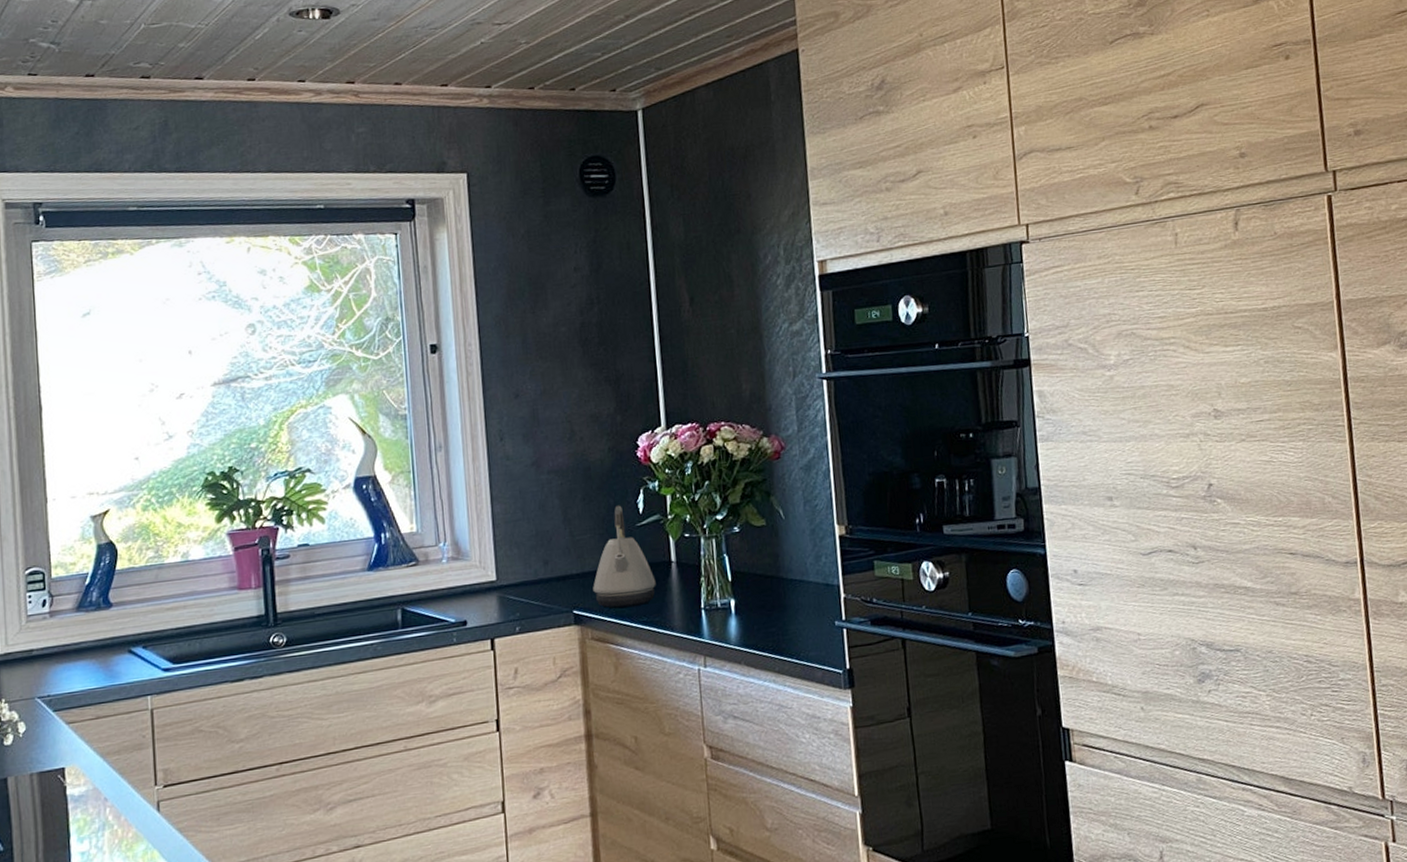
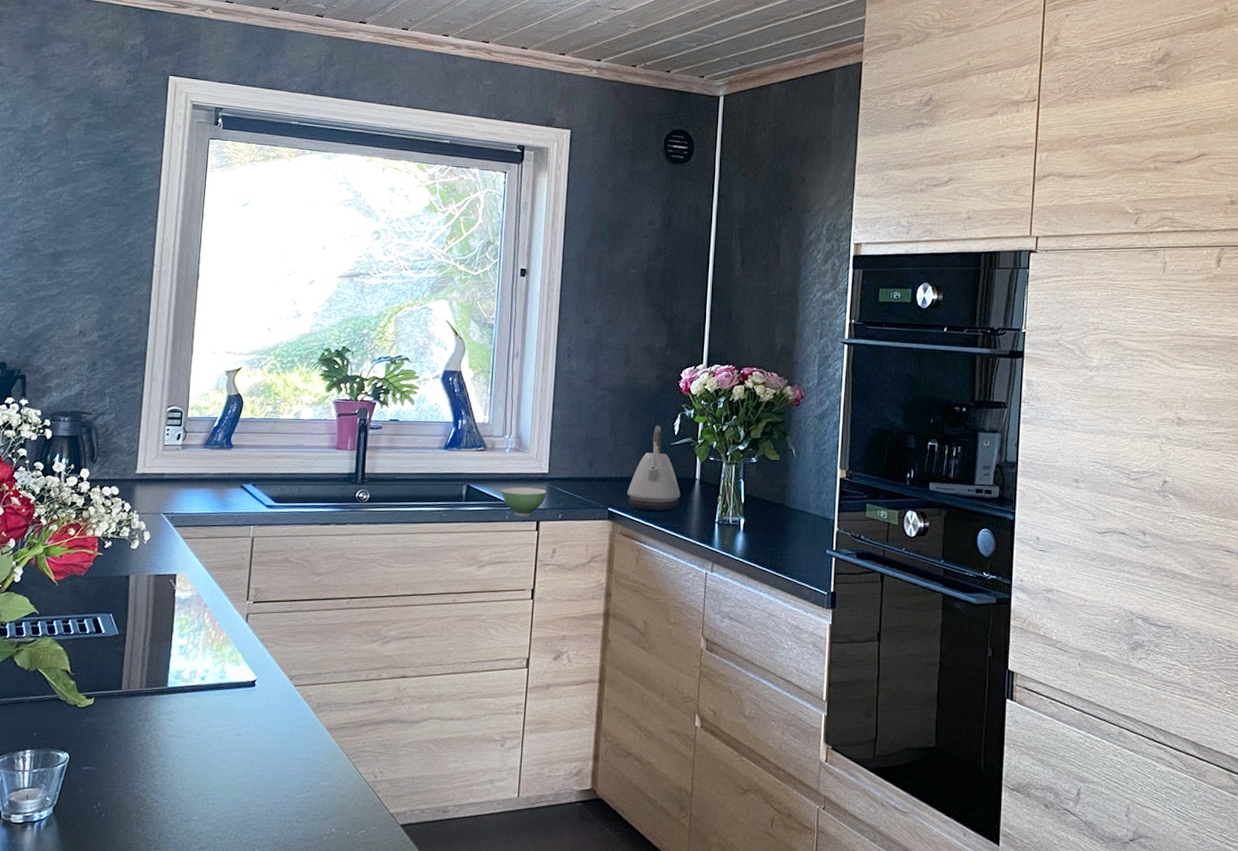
bowl: none [444,600,499,637] -> present [501,487,547,517]

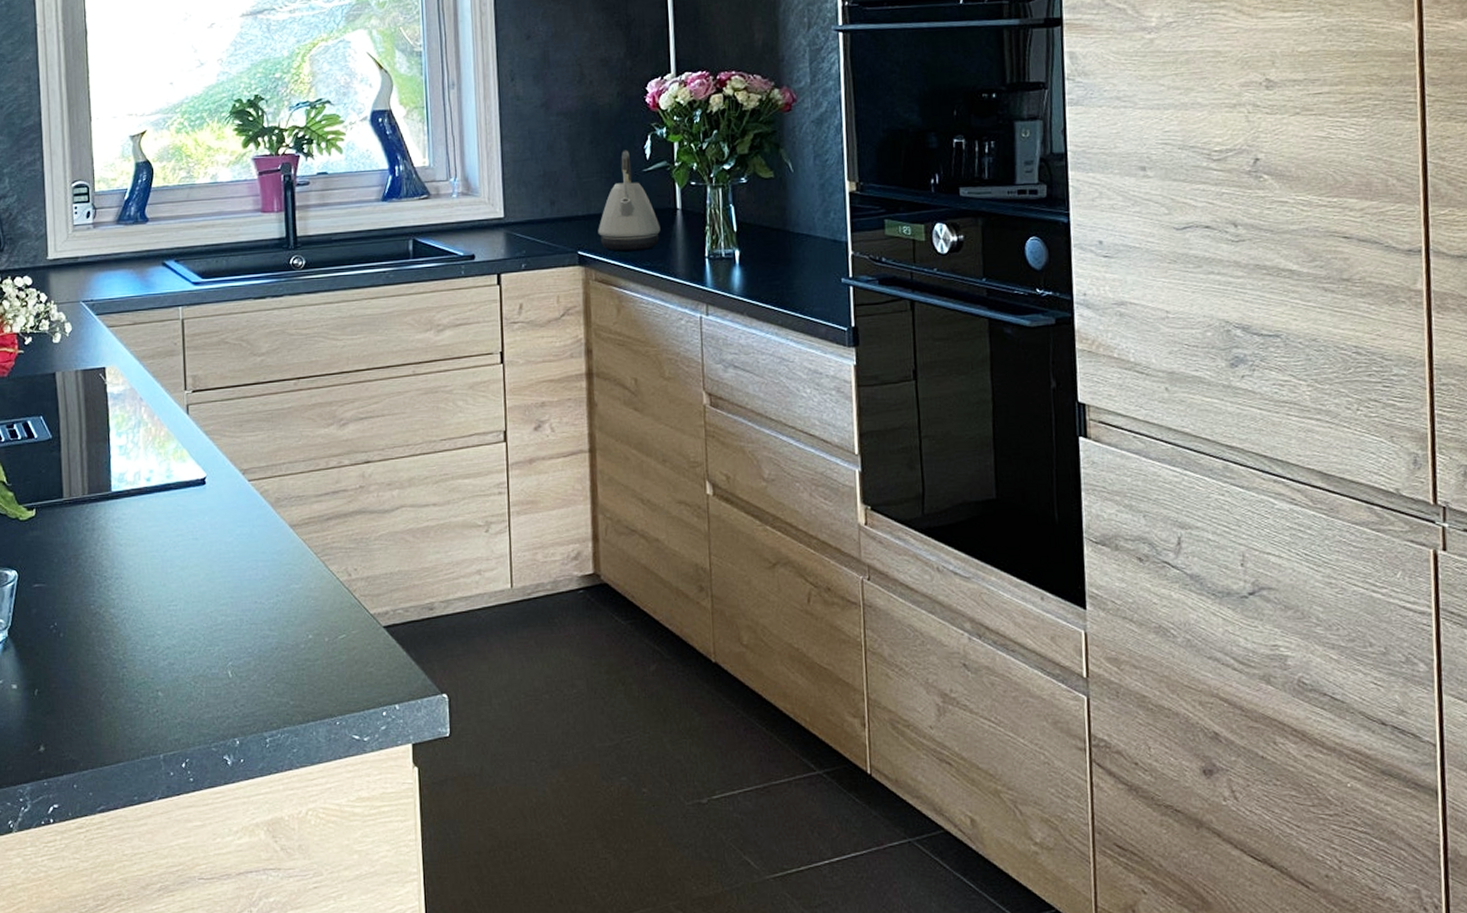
bowl: present [501,487,547,517] -> none [453,236,506,271]

